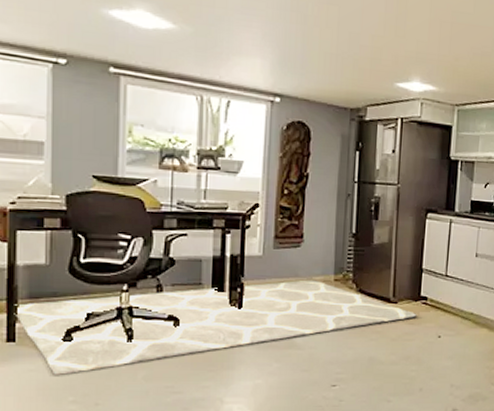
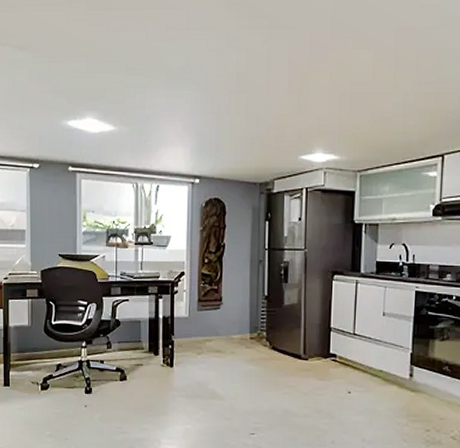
rug: present [14,280,417,375] -> none [8,338,327,414]

